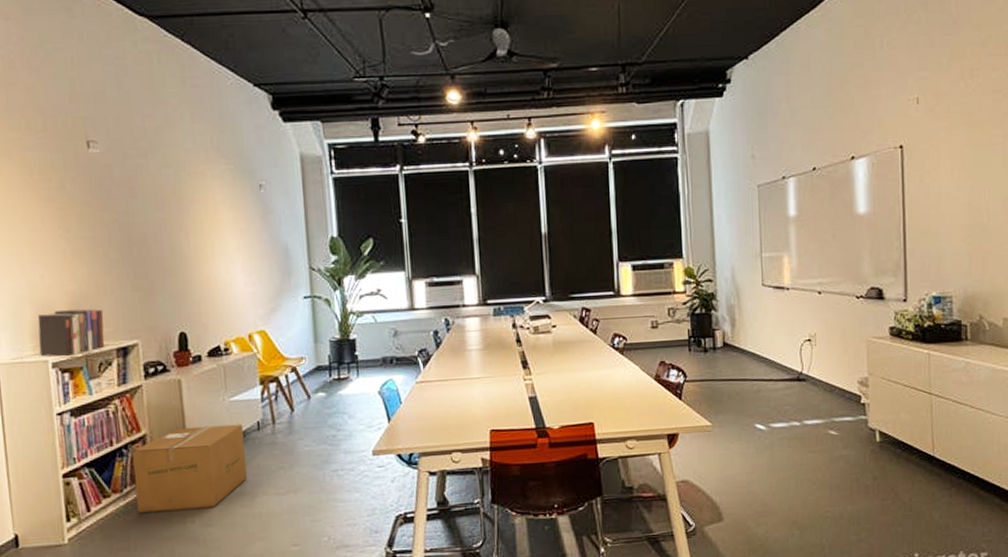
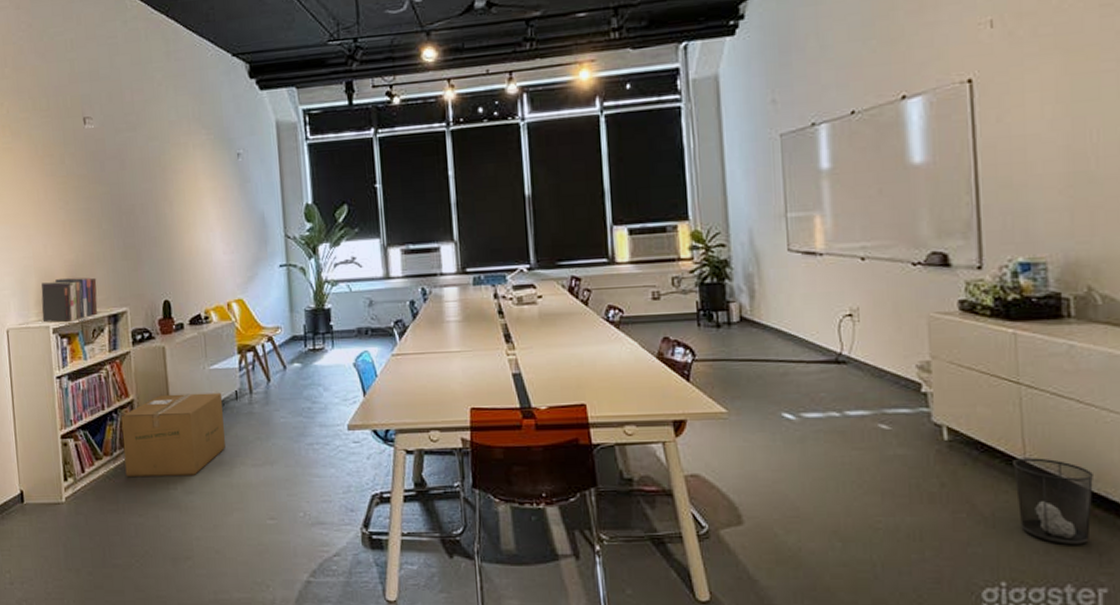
waste bin: none [925,452,980,521] -> present [1013,458,1093,546]

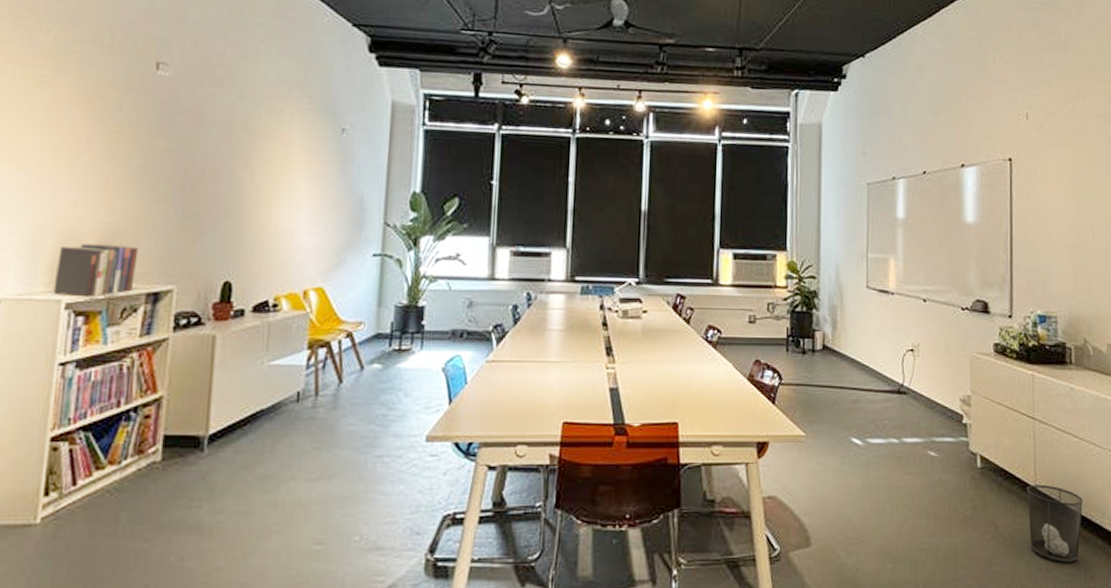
box: present [121,392,225,478] -> none [135,392,280,493]

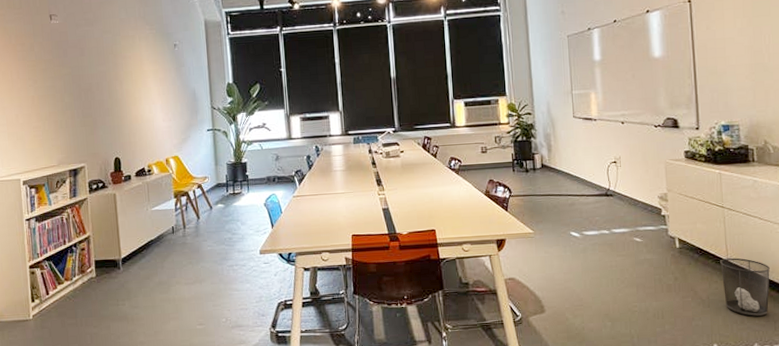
books: present [53,243,139,298] -> none [13,140,61,177]

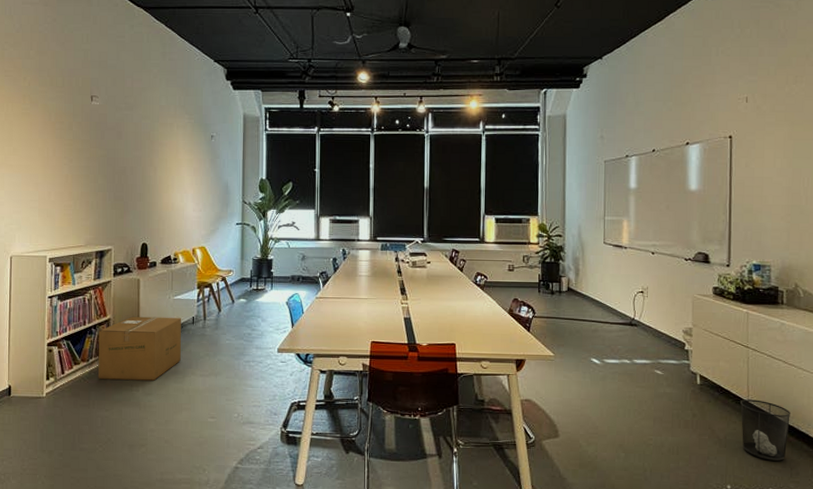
box: none [79,228,164,298] -> present [98,316,182,381]

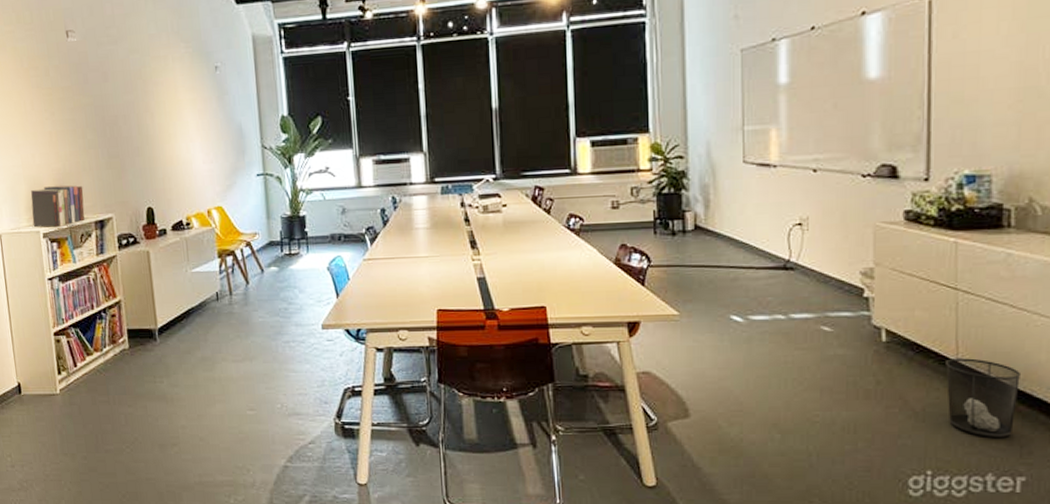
books: none [41,219,89,255] -> present [31,185,85,228]
box: present [98,316,182,381] -> none [109,294,208,372]

